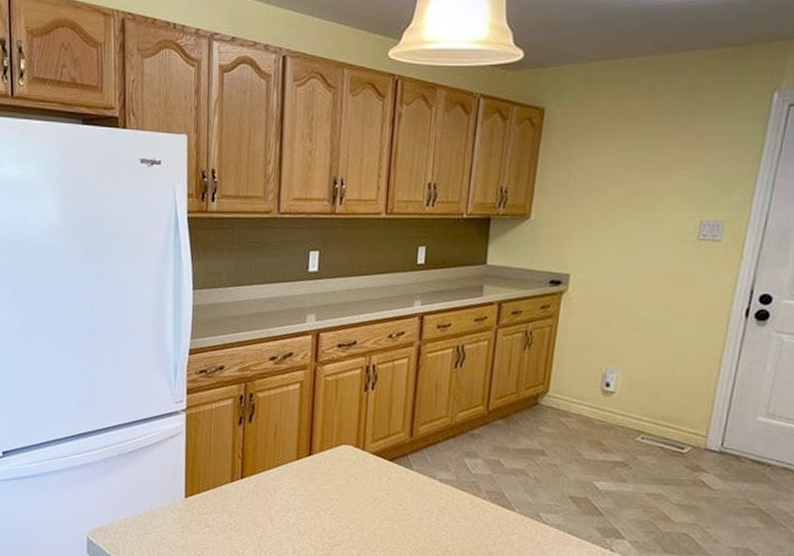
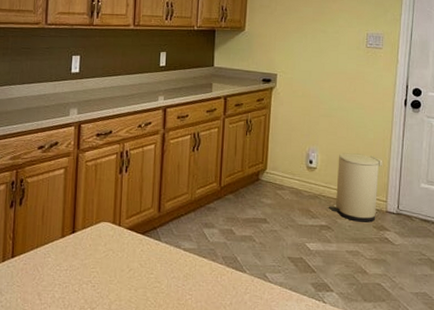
pedal bin: none [626,375,707,461] -> present [328,153,383,223]

